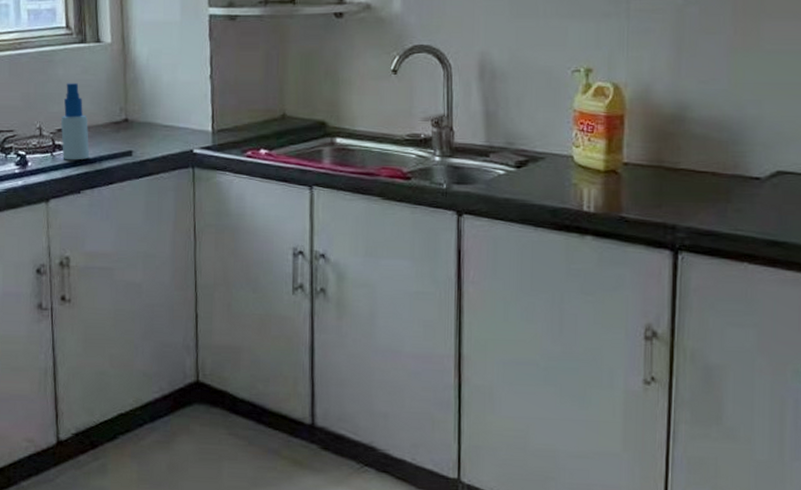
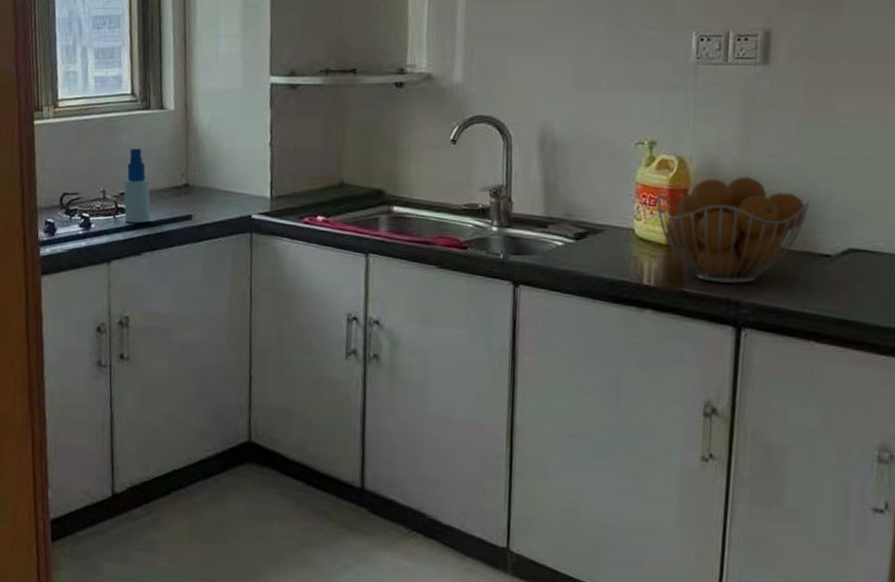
fruit basket: none [594,102,740,208] -> present [656,177,811,283]

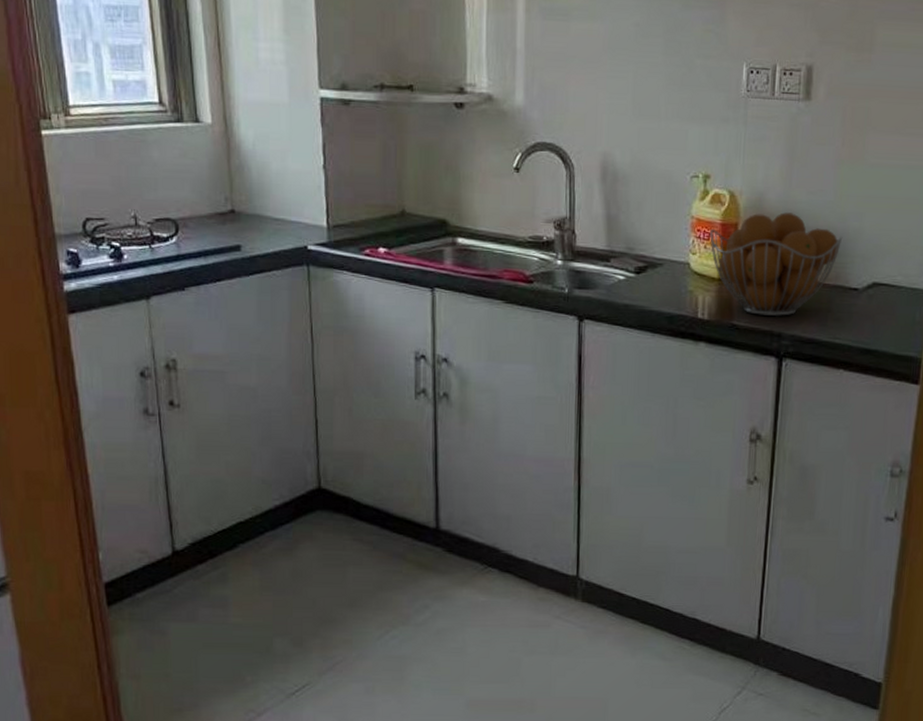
spray bottle: present [123,148,151,223] -> none [158,167,194,254]

